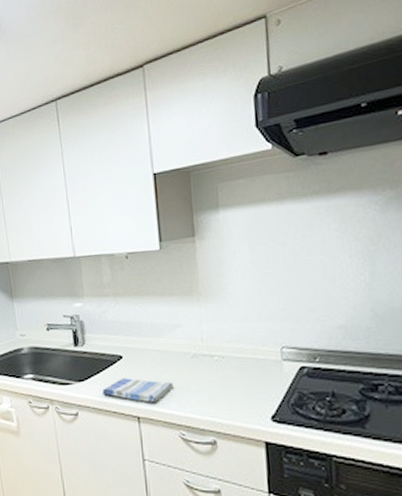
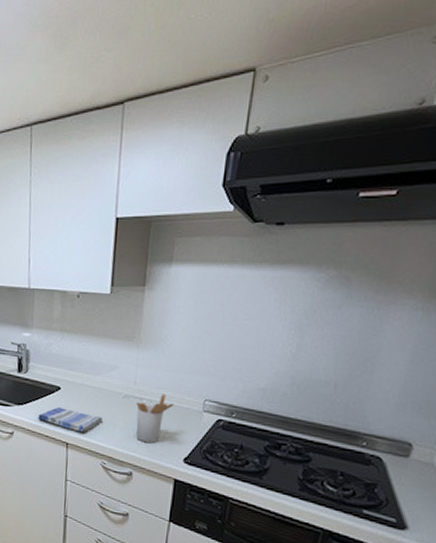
utensil holder: none [207,347,249,405] -> present [136,394,175,444]

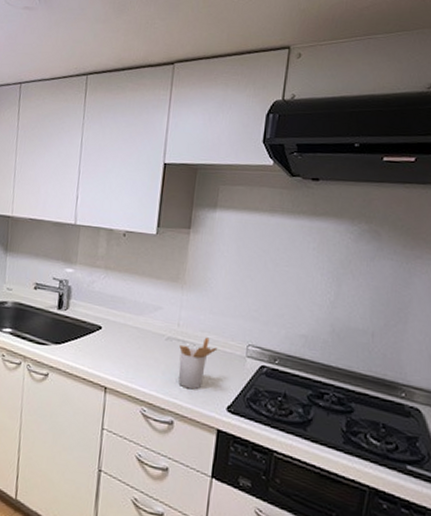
dish towel: present [38,407,103,432] -> none [76,348,144,376]

